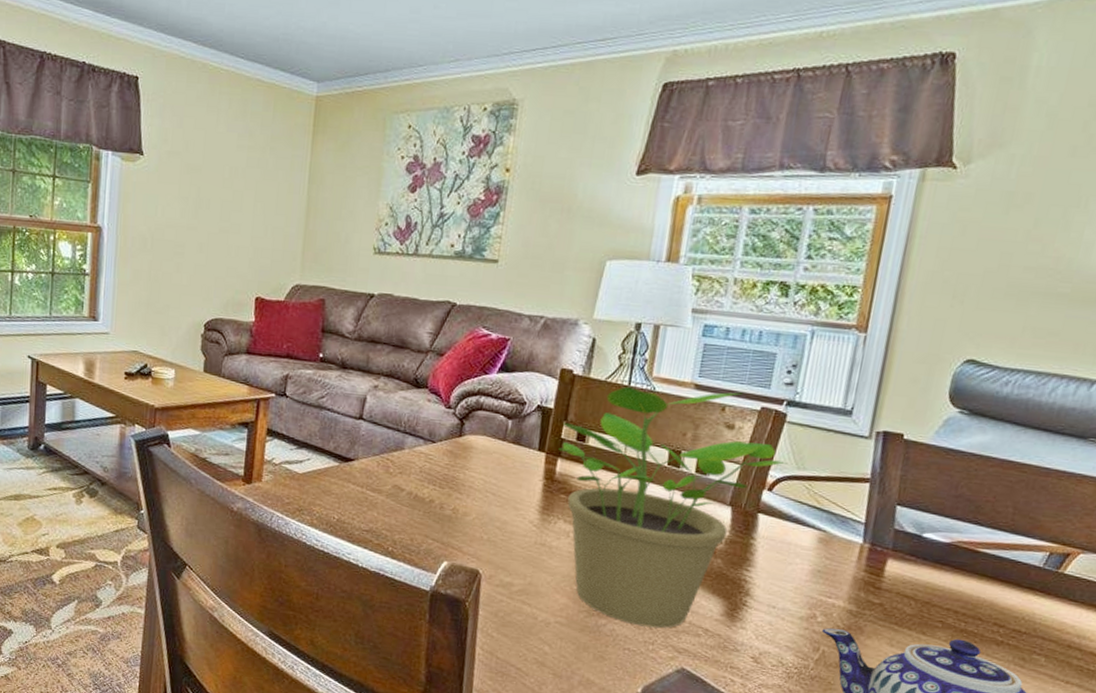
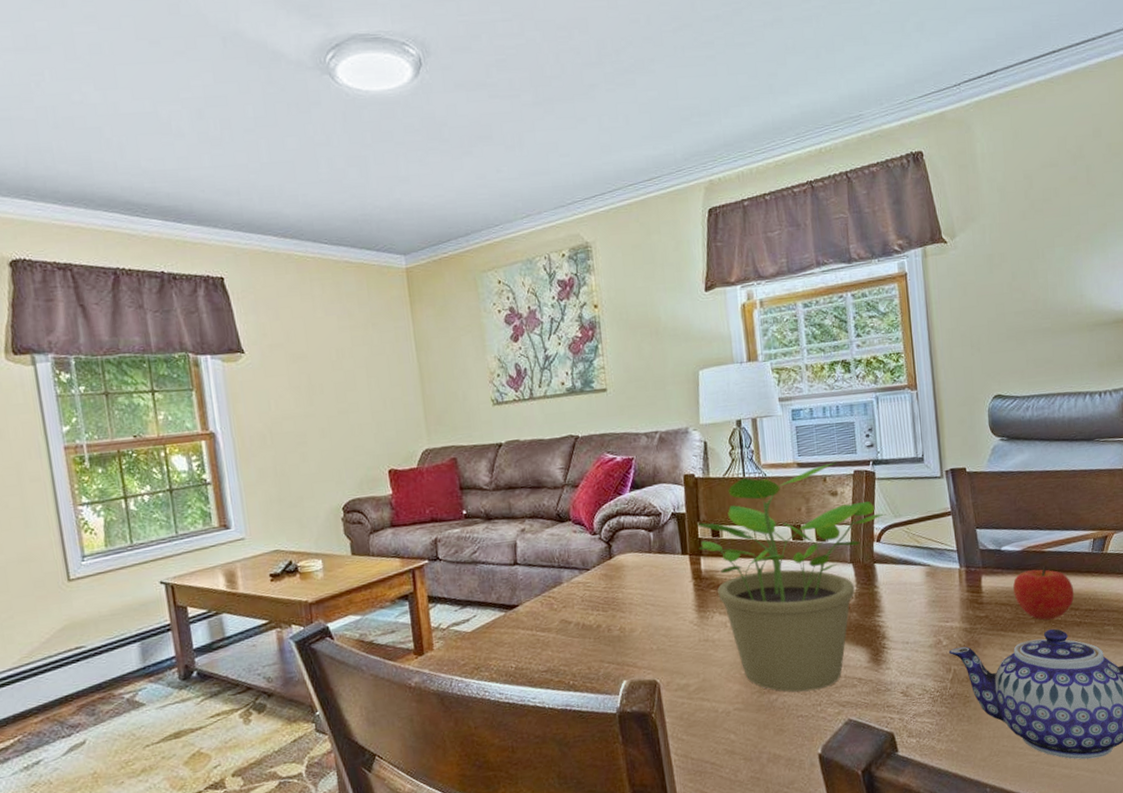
fruit: none [924,567,1005,630] -> present [1013,566,1074,621]

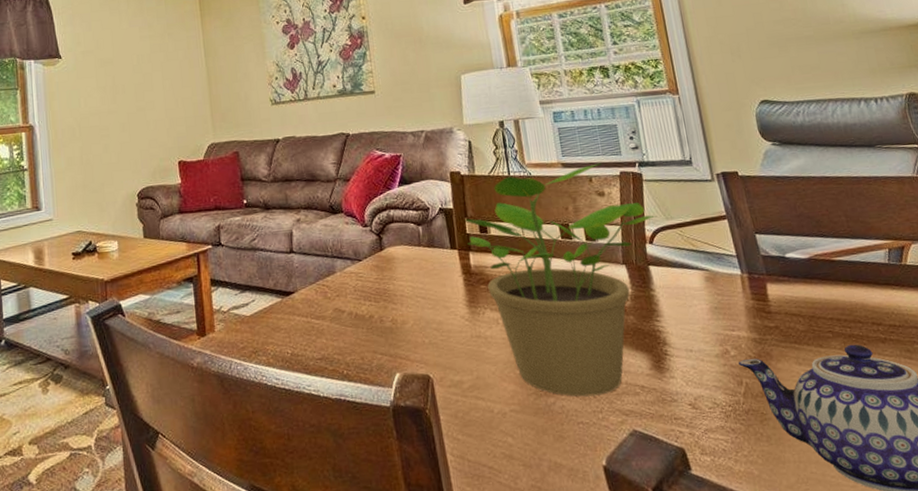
fruit: present [1013,566,1074,621] -> none [803,275,874,335]

